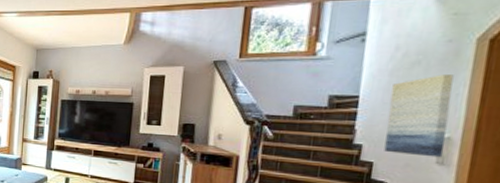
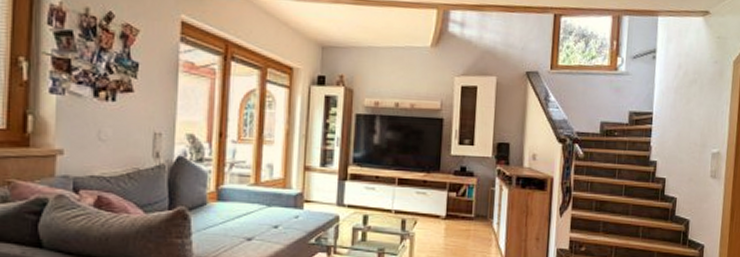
wall art: present [384,74,454,158] -> none [673,93,720,172]

